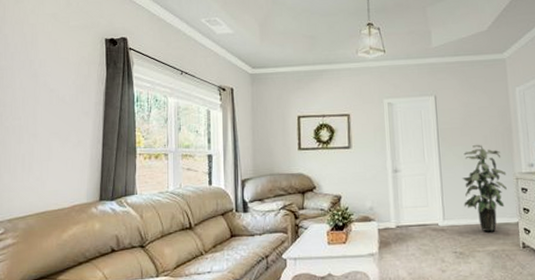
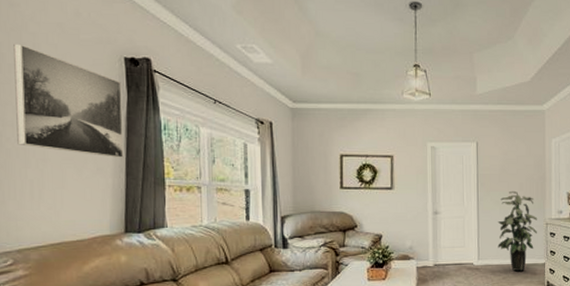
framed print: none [14,34,102,130] -> present [13,43,124,158]

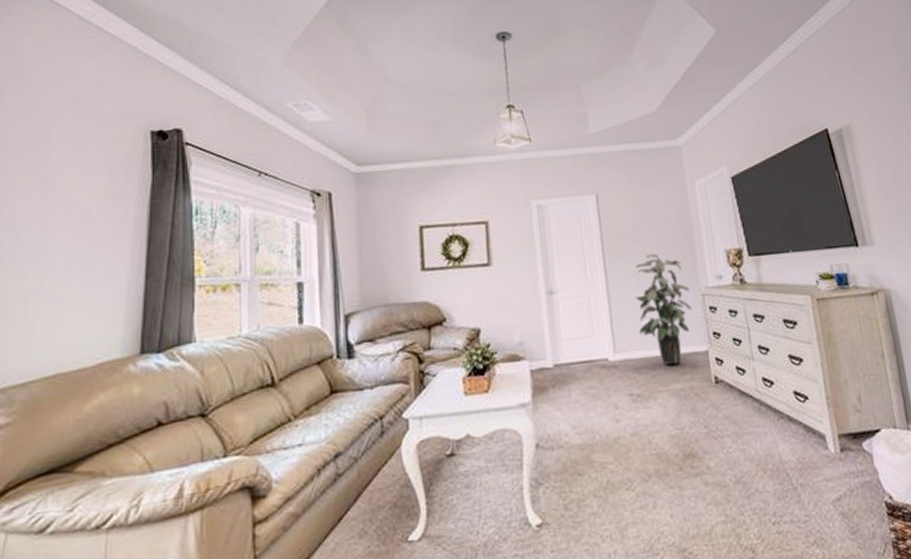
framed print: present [13,43,124,158] -> none [13,127,146,256]

